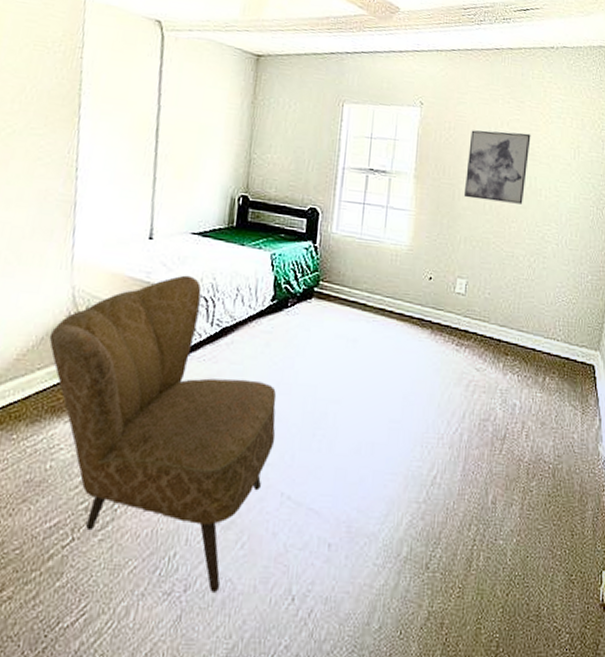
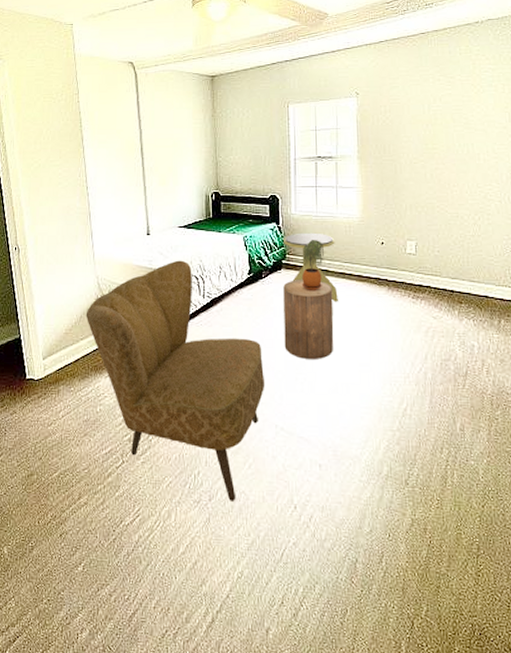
stool: none [304,312,369,412] -> present [283,280,334,359]
side table: none [318,256,378,344] -> present [284,232,338,302]
potted plant: none [333,266,365,328] -> present [301,240,325,290]
wall art: present [463,130,531,205] -> none [405,105,464,170]

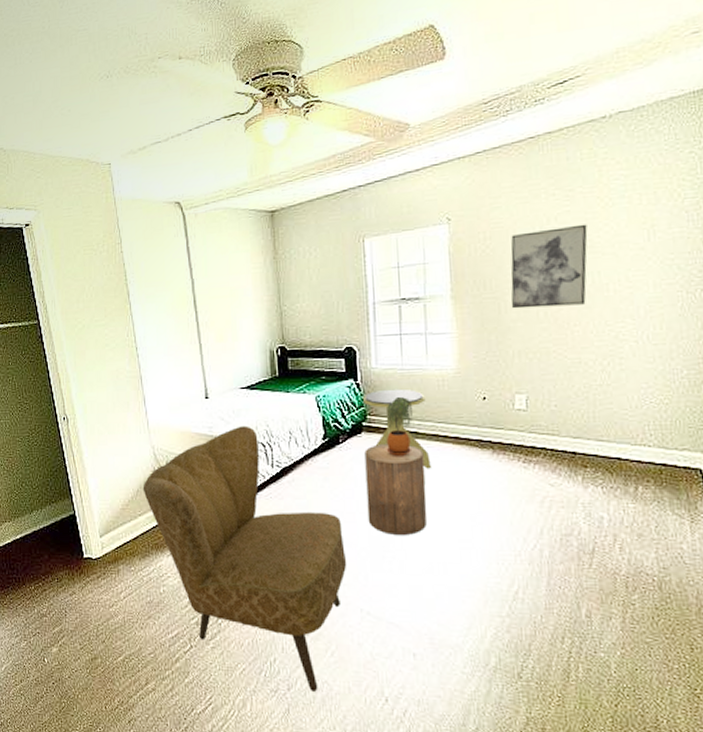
wall art: none [405,105,464,170] -> present [511,224,588,309]

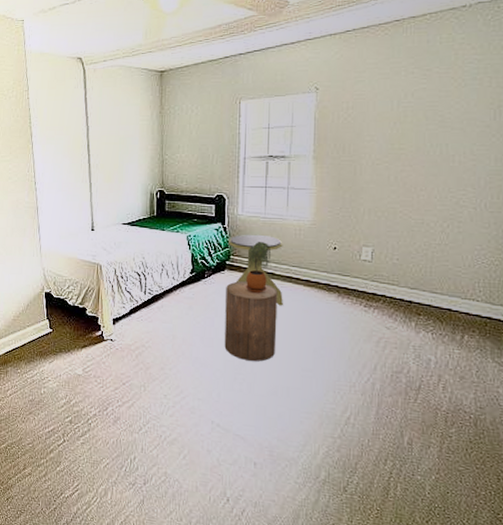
armchair: present [142,425,347,692] -> none [32,256,203,488]
wall art: present [511,224,588,309] -> none [365,101,440,172]

